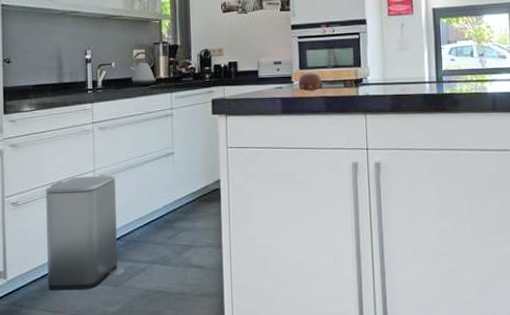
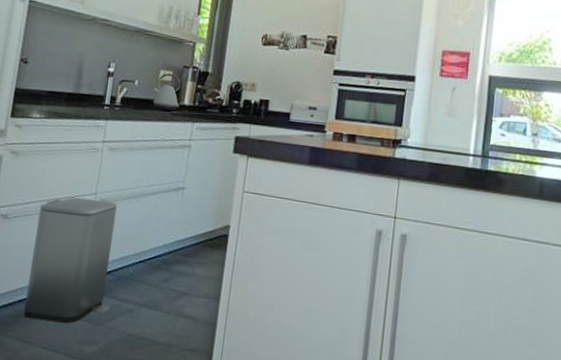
fruit: present [298,71,322,92] -> none [331,123,358,146]

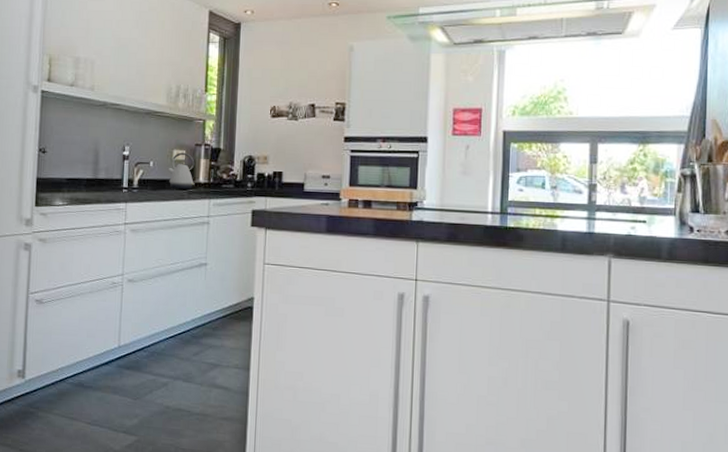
pedal bin: present [23,197,117,324] -> none [66,279,146,399]

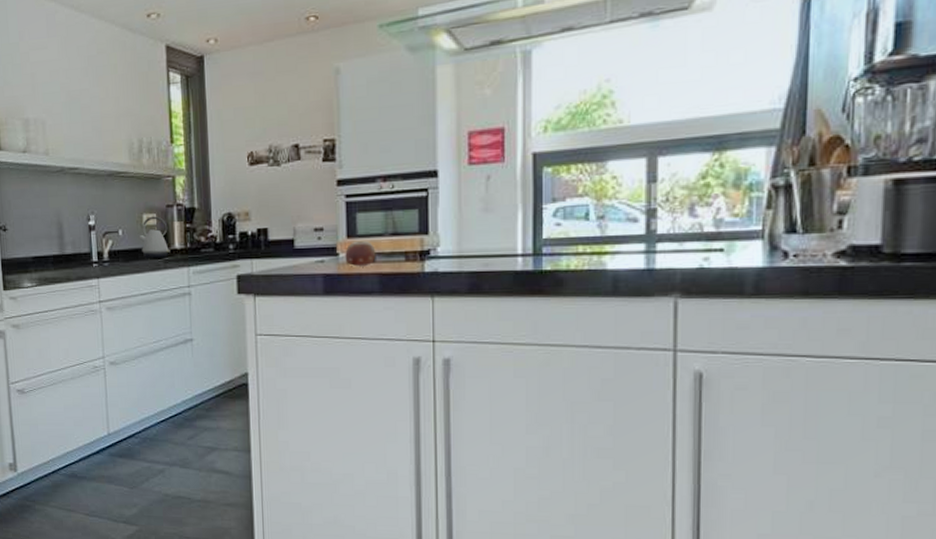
fruit: none [346,189,373,212] -> present [345,240,376,267]

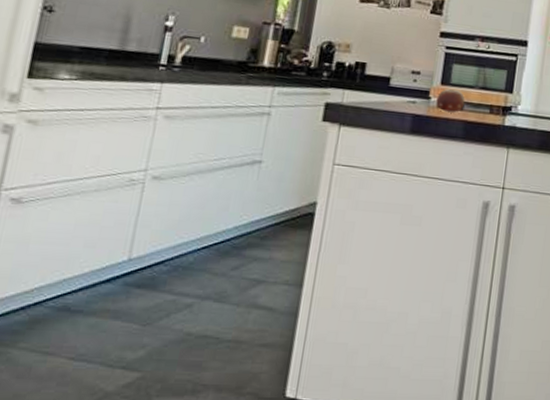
kettle: present [138,216,170,259] -> none [223,29,260,74]

